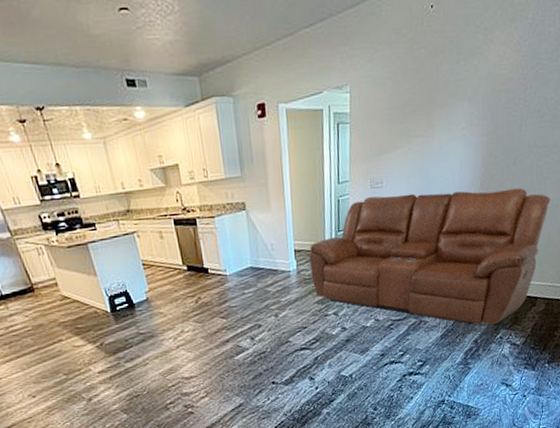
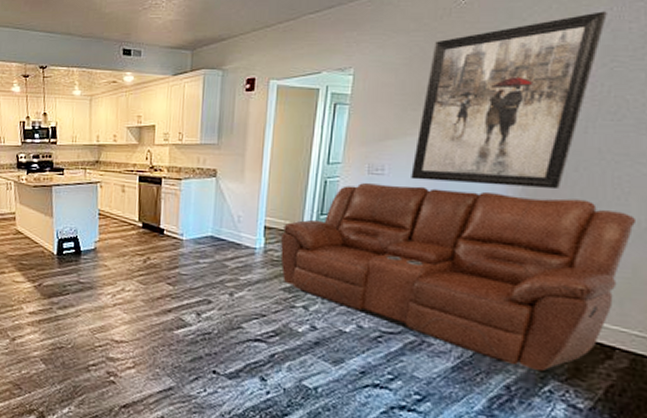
wall art: none [403,16,535,189] -> present [411,11,607,190]

